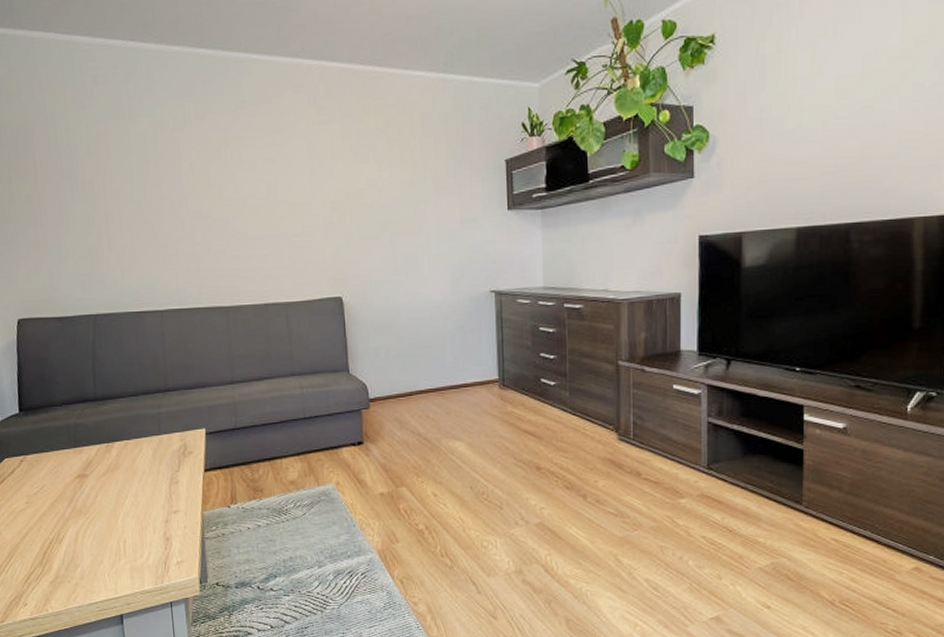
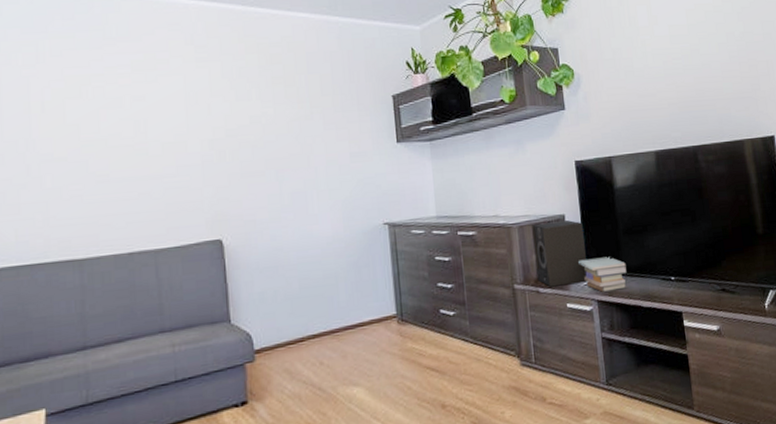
studio monitor: none [643,299,700,367] -> present [532,220,587,287]
books: none [691,340,745,377] -> present [578,256,627,292]

